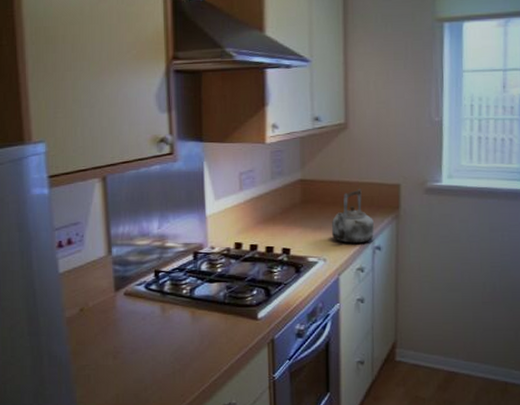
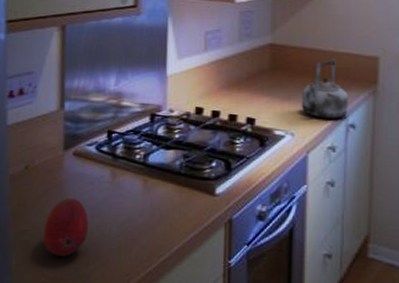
fruit: none [103,333,145,385] -> present [43,197,89,257]

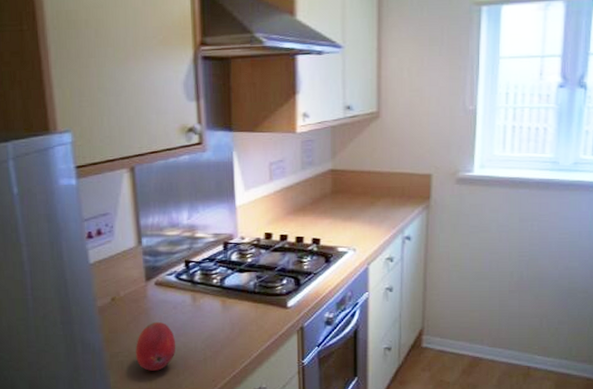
kettle: present [301,58,348,119] -> none [361,178,404,234]

